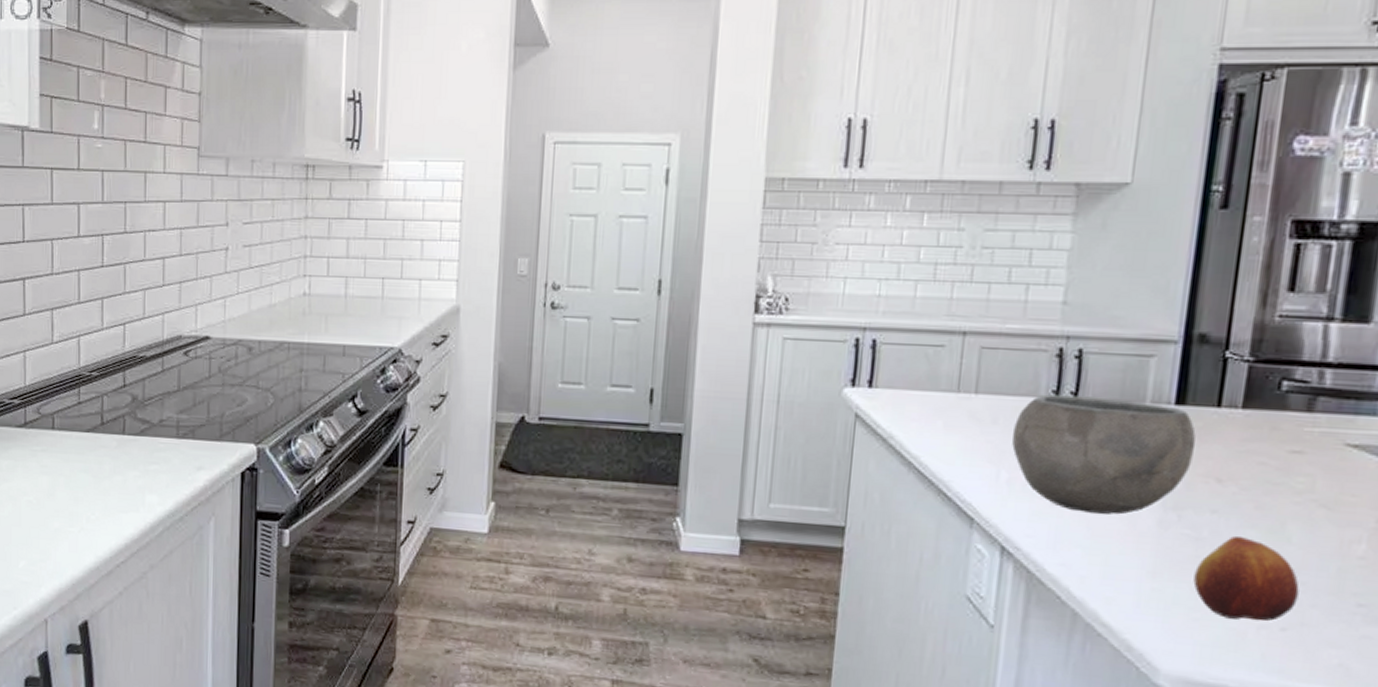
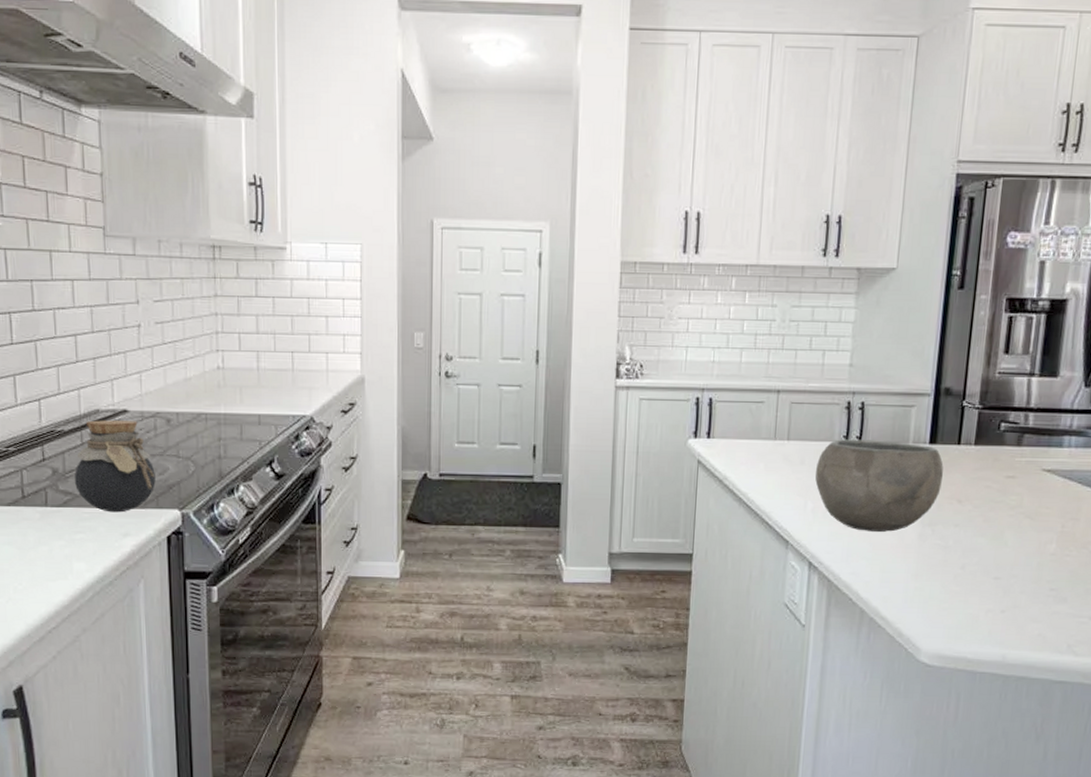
jar: none [153,346,233,445] -> present [75,420,156,513]
fruit: present [1193,536,1299,622] -> none [943,544,1013,607]

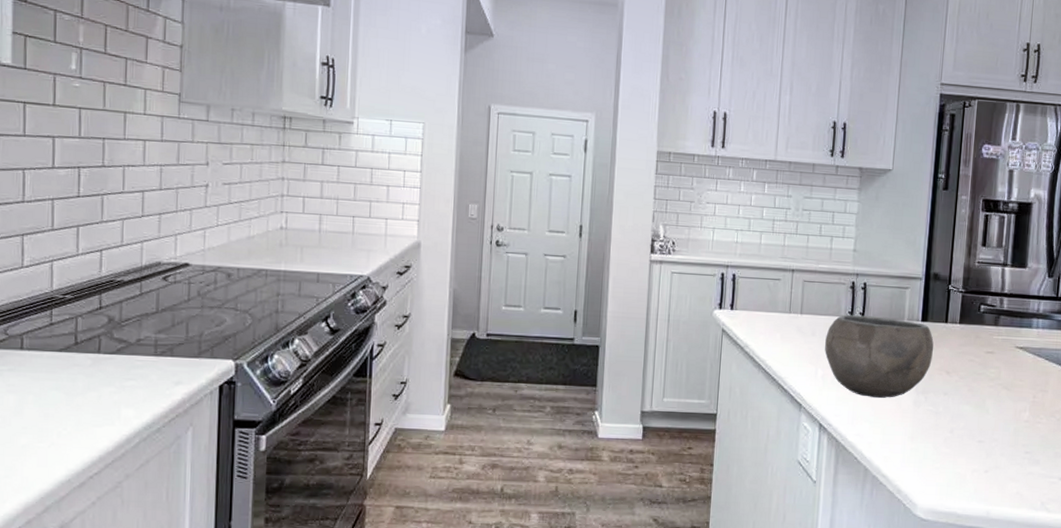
jar: present [75,420,156,513] -> none [130,272,212,361]

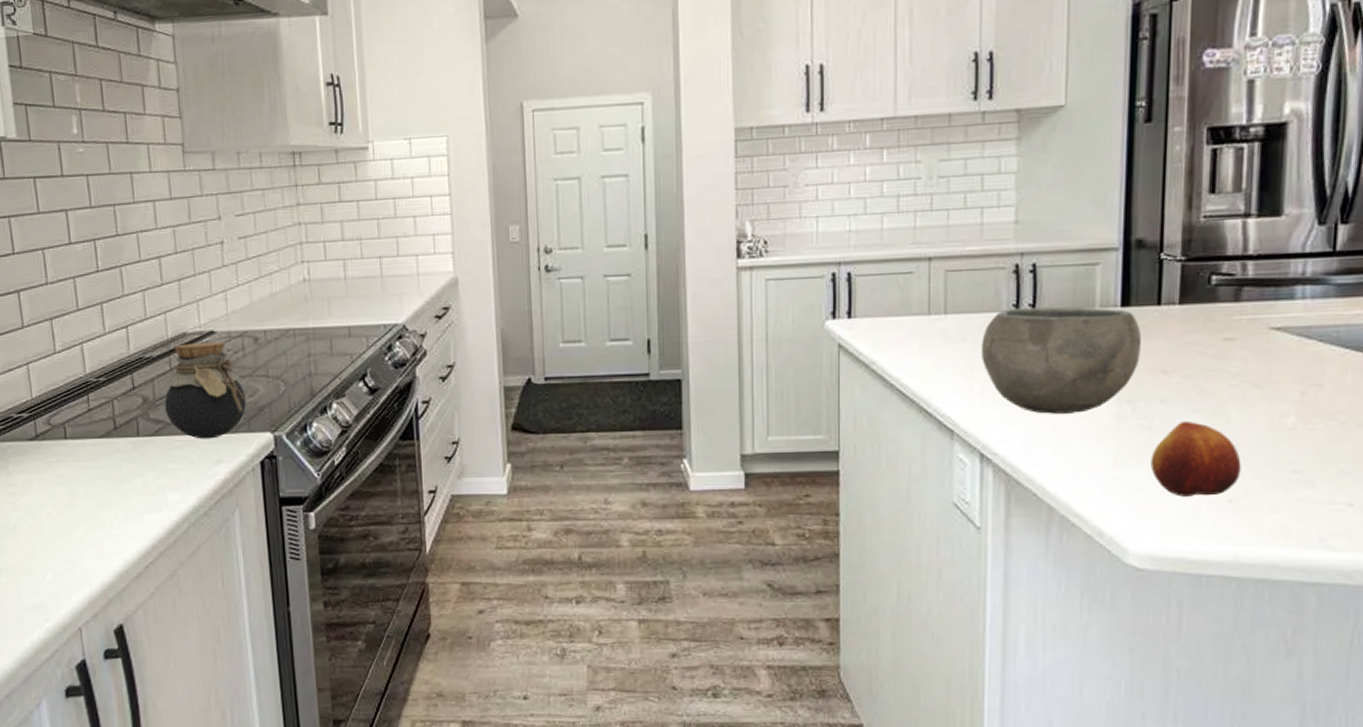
jar: none [130,272,212,361] -> present [165,342,246,439]
fruit: none [935,410,994,467] -> present [1150,422,1241,497]

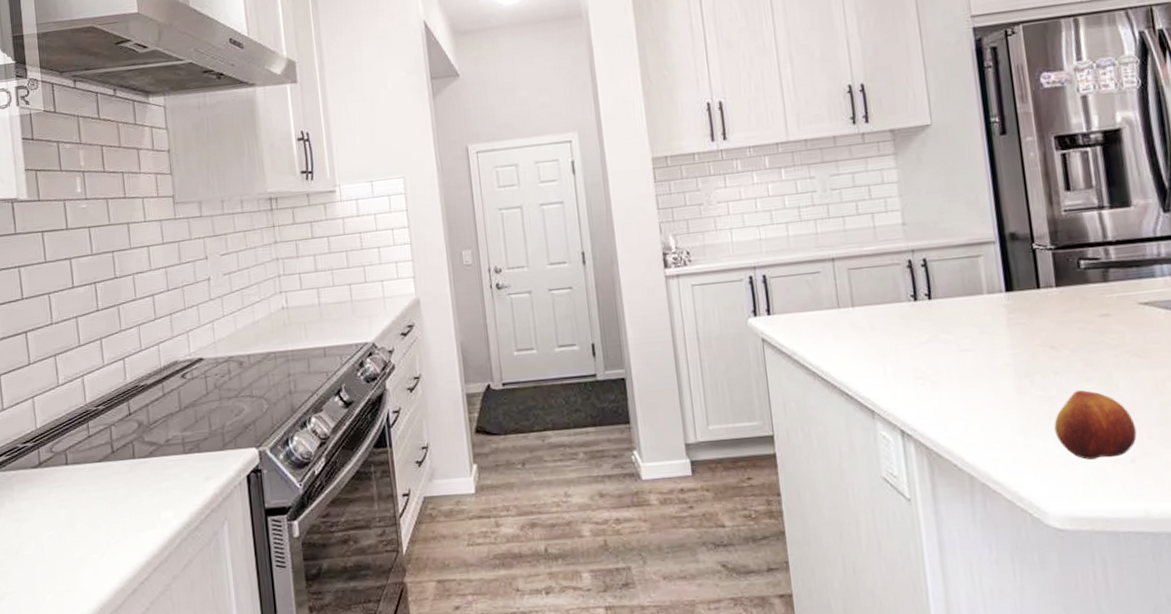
jar: present [165,342,246,439] -> none [158,367,233,458]
bowl: present [982,306,1142,414] -> none [888,293,1030,391]

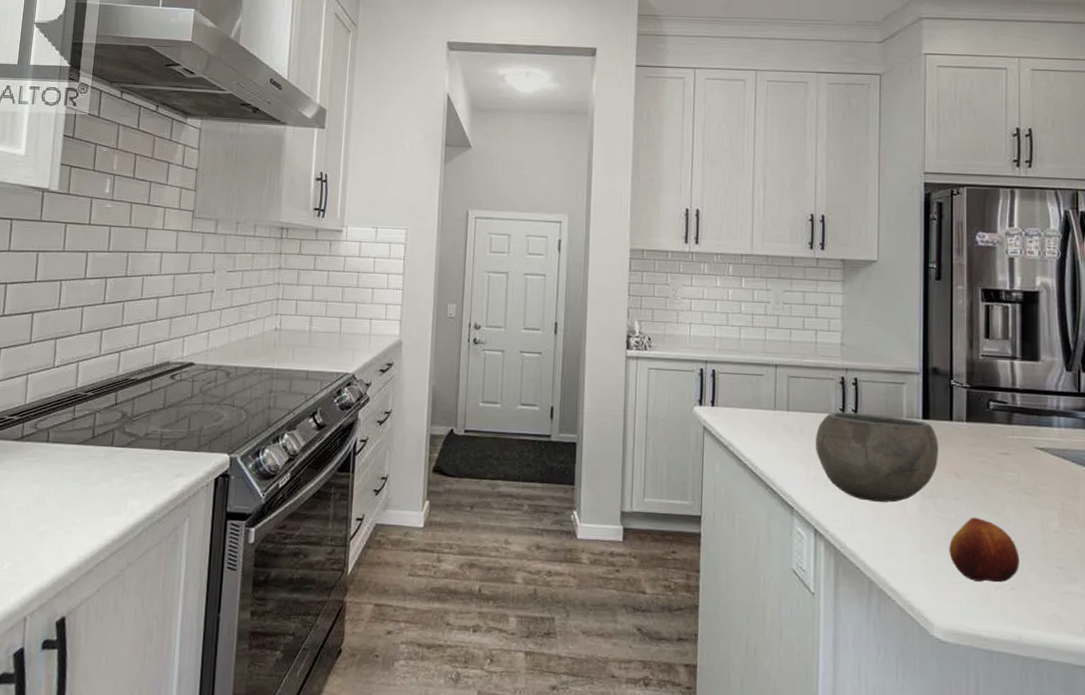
bowl: none [888,293,1030,391] -> present [816,411,939,503]

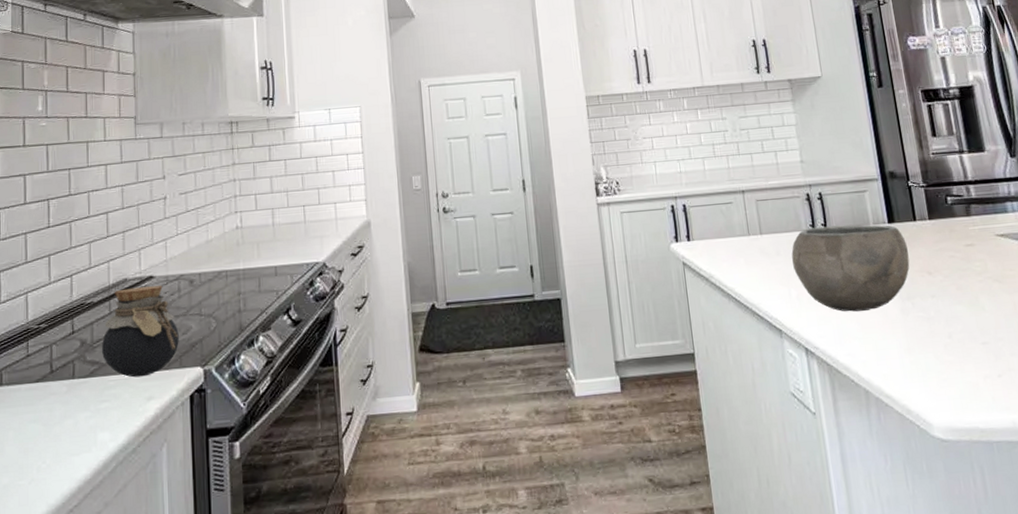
jar: none [140,371,211,455] -> present [102,285,179,378]
fruit: present [949,518,1019,583] -> none [933,312,1002,375]

